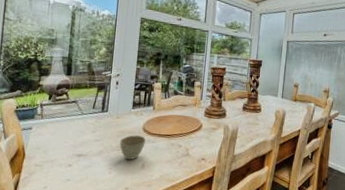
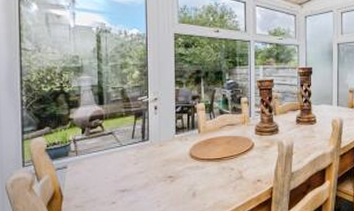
cup: present [119,135,146,160] -> none [165,162,194,190]

